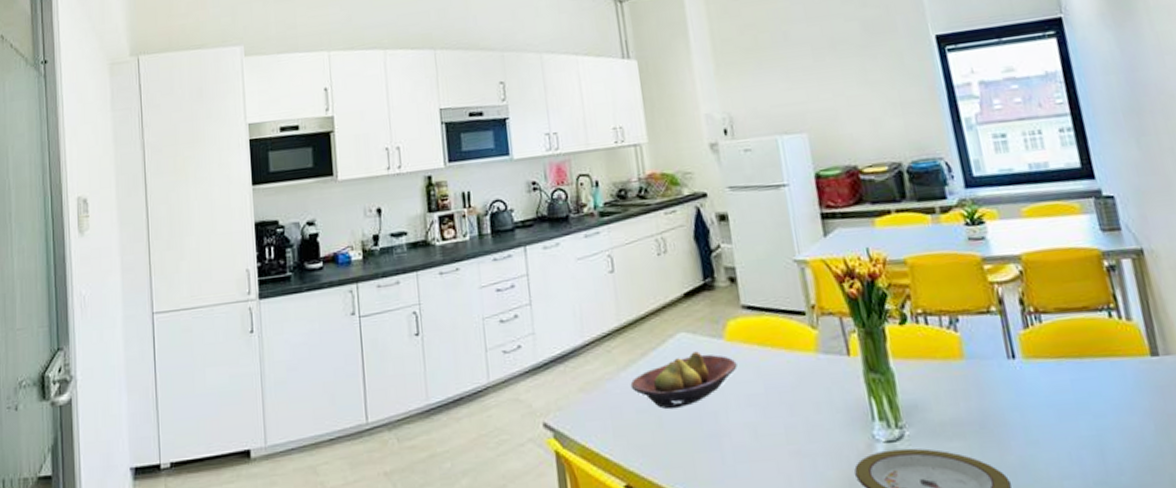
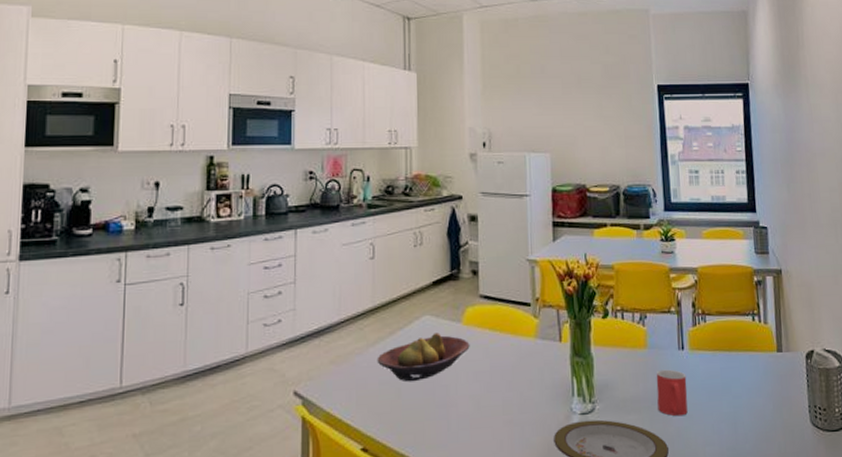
mug: none [981,383,1031,443] -> present [656,369,688,417]

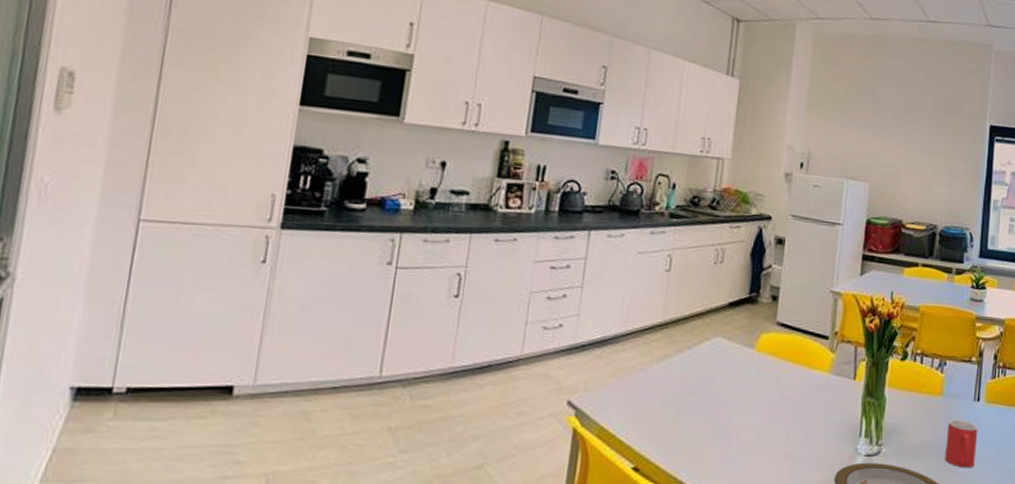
fruit bowl: present [377,332,470,382] -> none [660,356,760,405]

